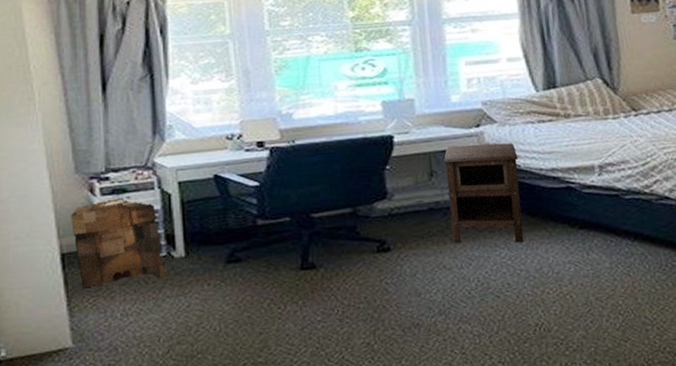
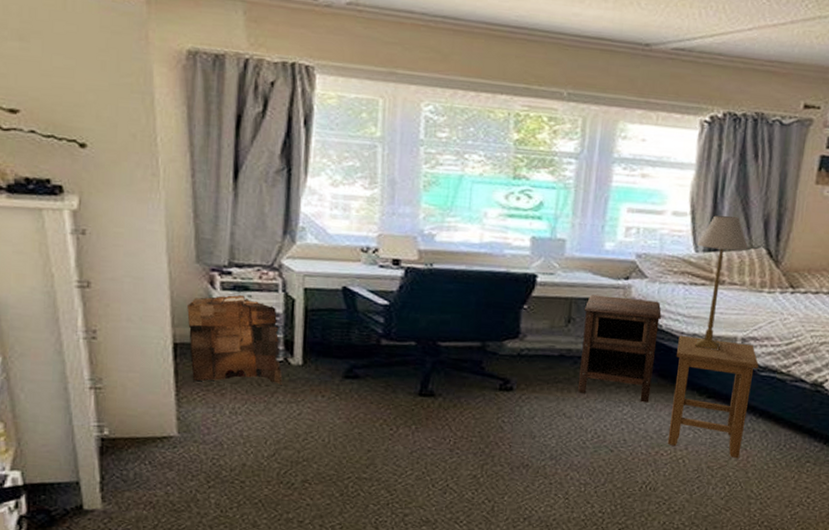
table lamp: none [535,53,585,182] -> present [695,215,749,350]
stool: none [538,170,625,286] -> present [667,335,759,458]

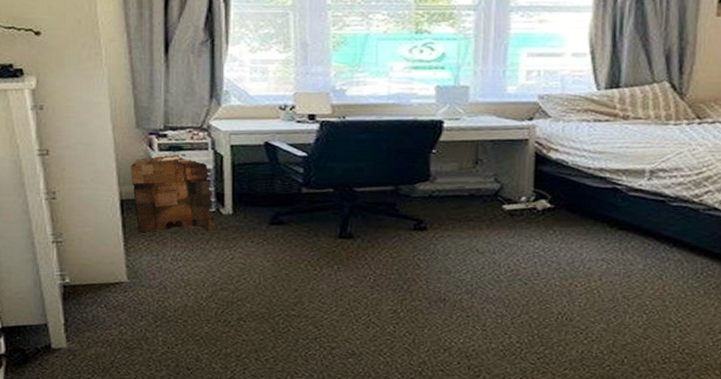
nightstand: present [578,294,662,403] -> none [489,136,568,237]
stool: present [667,335,759,458] -> none [581,170,669,288]
table lamp: present [695,215,749,350] -> none [598,53,651,183]

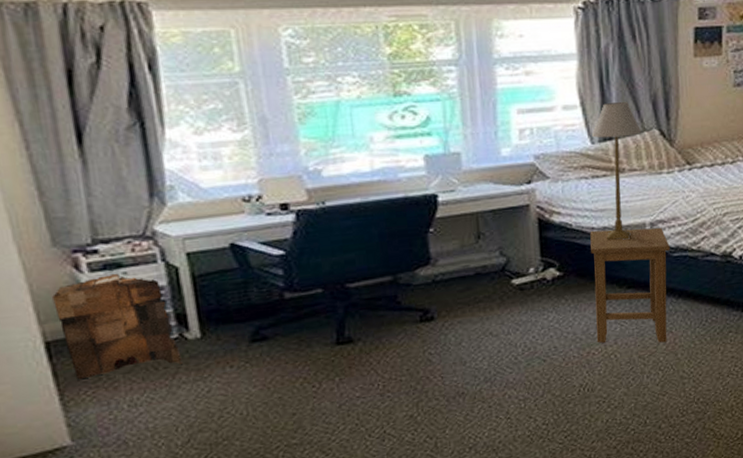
stool: none [581,170,669,288] -> present [590,227,670,343]
table lamp: none [598,53,651,183] -> present [591,101,642,241]

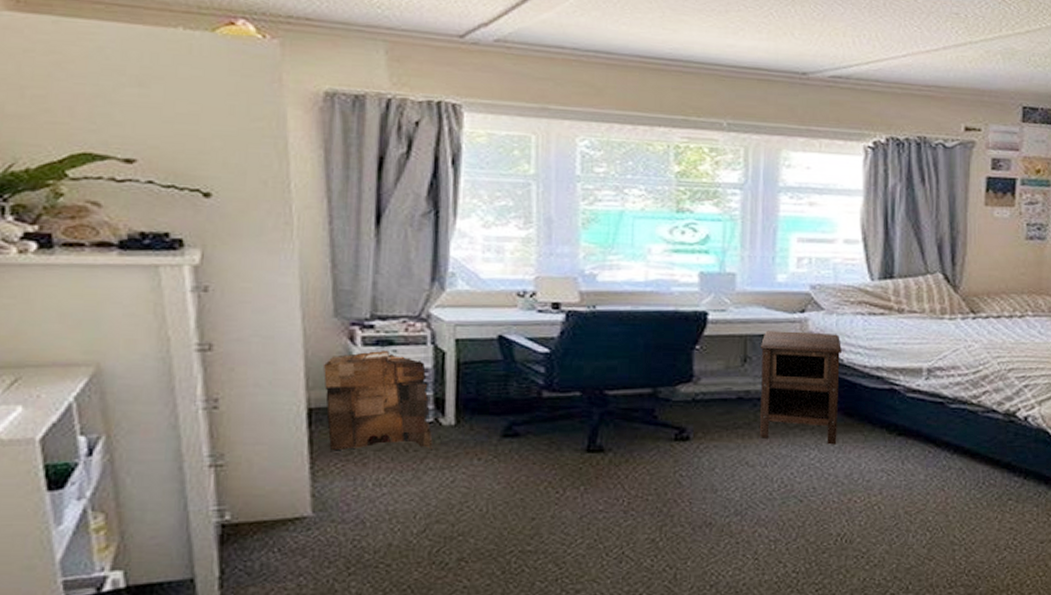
nightstand: none [491,200,573,309] -> present [760,330,843,445]
stool: present [590,227,670,343] -> none [860,369,947,501]
table lamp: present [591,101,642,241] -> none [871,241,925,383]

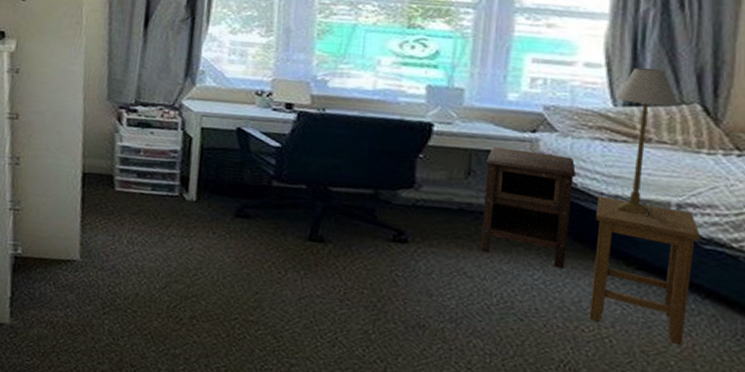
cardboard box: present [324,350,433,451] -> none [96,131,177,219]
stool: none [860,369,947,501] -> present [589,195,701,345]
table lamp: none [871,241,925,383] -> present [614,68,679,216]

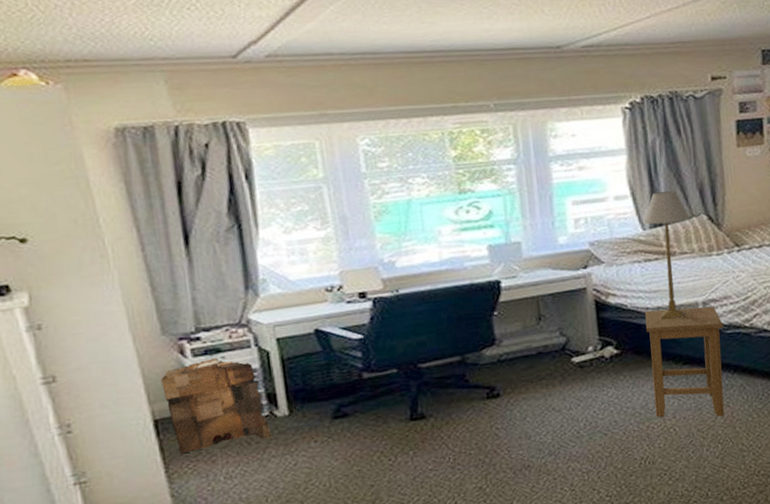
cardboard box: none [96,131,177,219] -> present [161,357,272,455]
nightstand: present [480,147,577,269] -> none [551,283,631,385]

